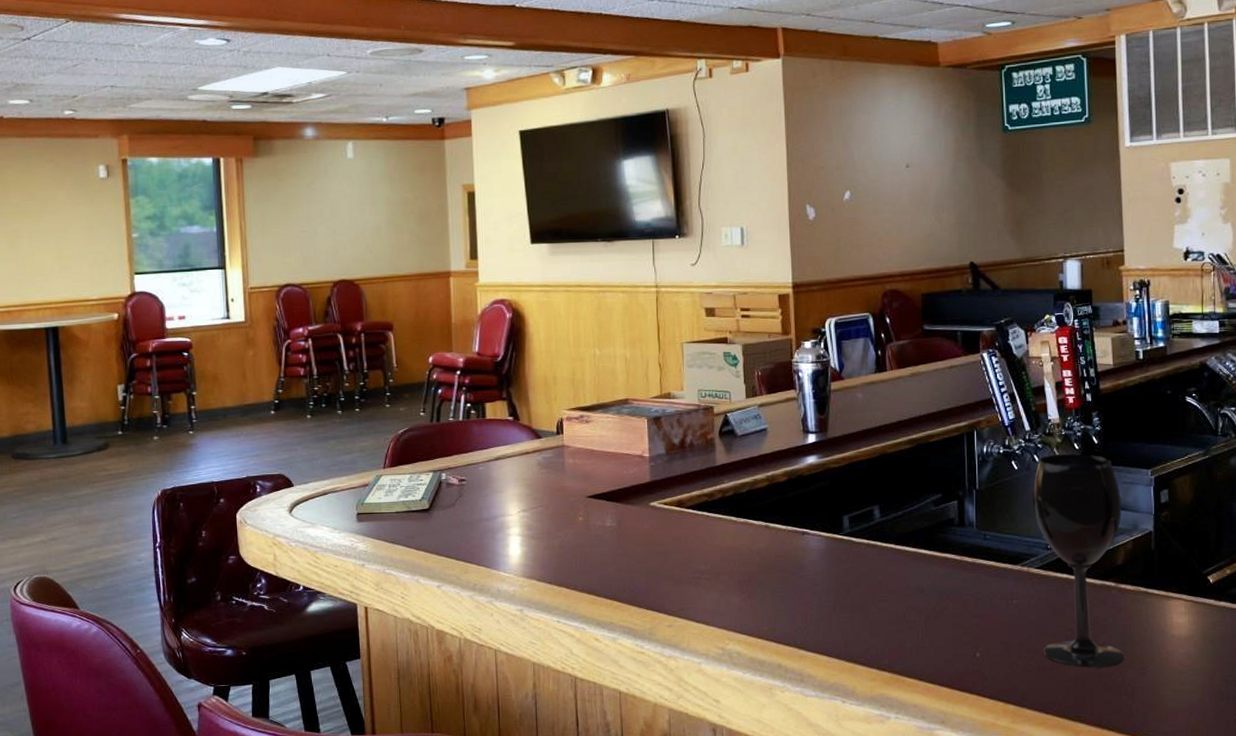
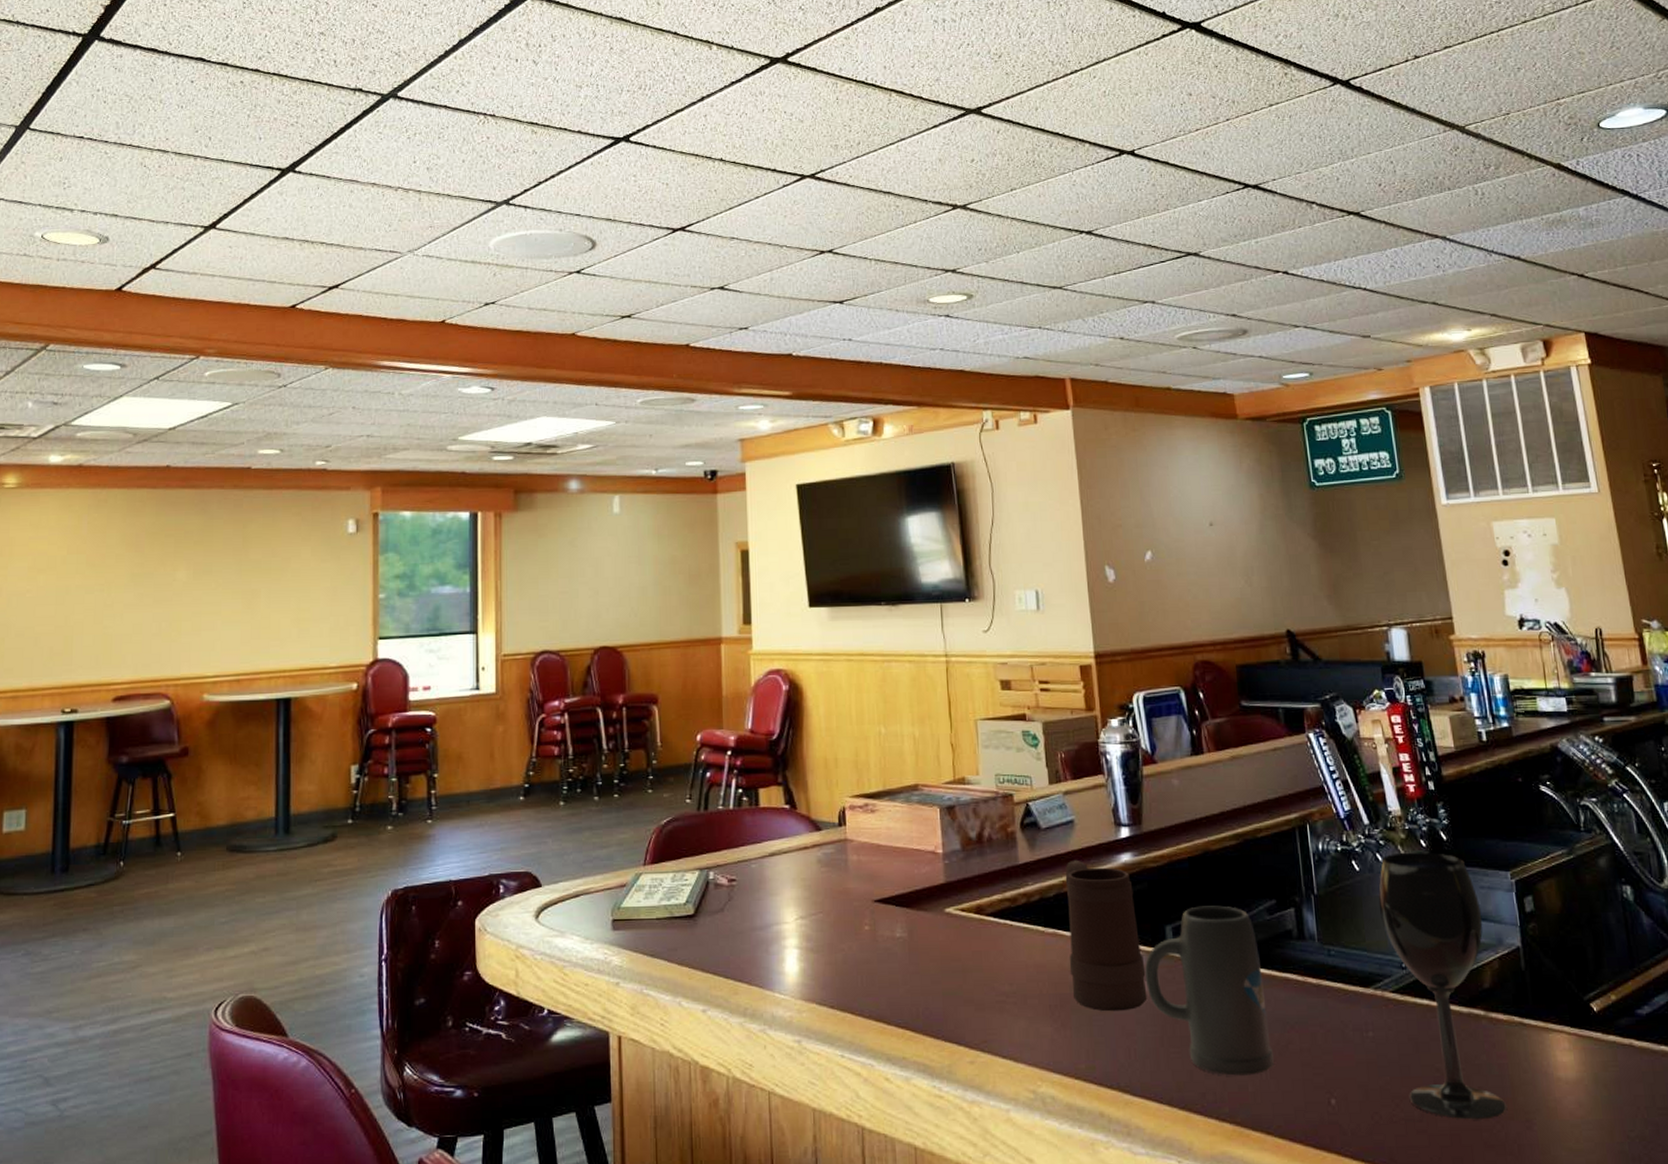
beer mug: none [757,461,824,585] -> present [1065,859,1148,1012]
beer mug: none [822,499,931,635] -> present [1144,905,1275,1076]

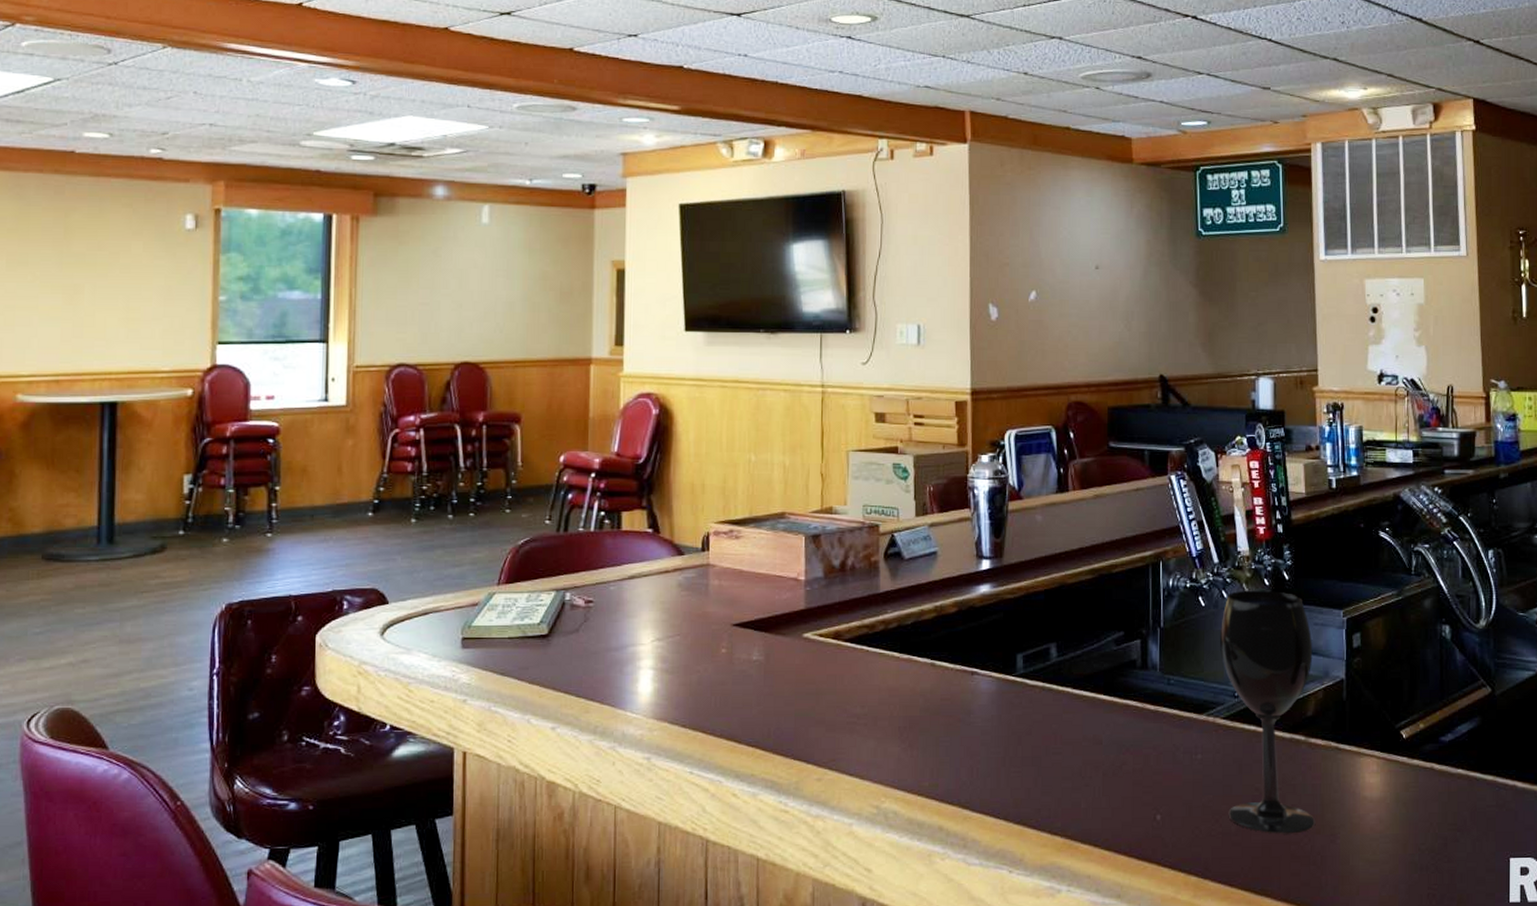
beer mug: present [1065,859,1148,1012] -> none [921,589,994,734]
beer mug: present [1144,905,1275,1076] -> none [993,636,1108,794]

